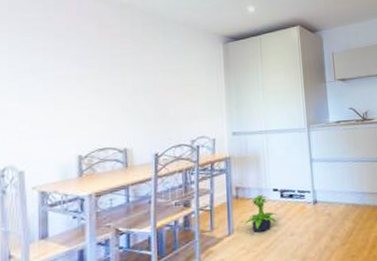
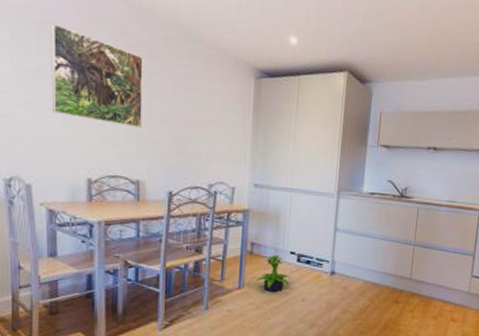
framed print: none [44,28,127,103] -> present [50,23,143,128]

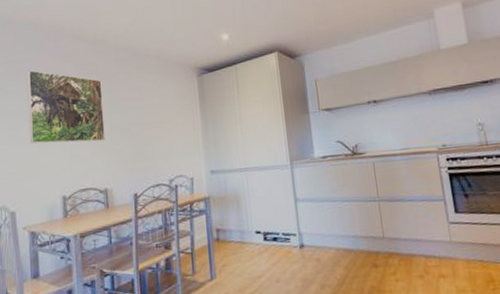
potted plant: present [255,254,290,293] -> none [226,237,260,279]

